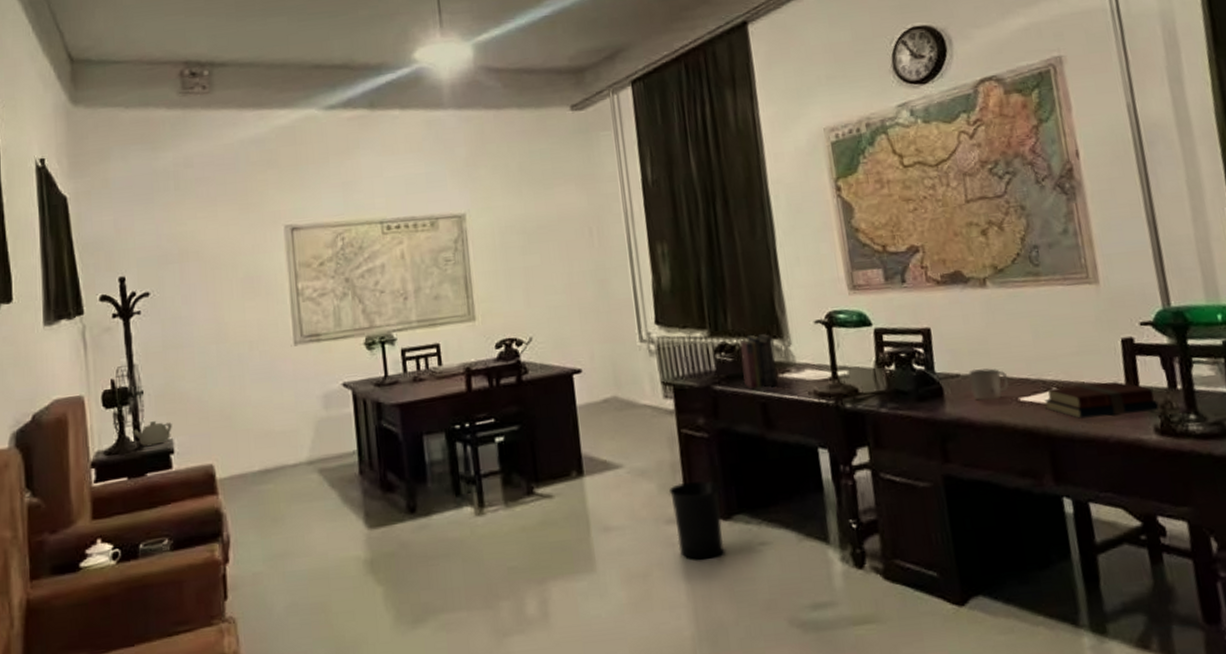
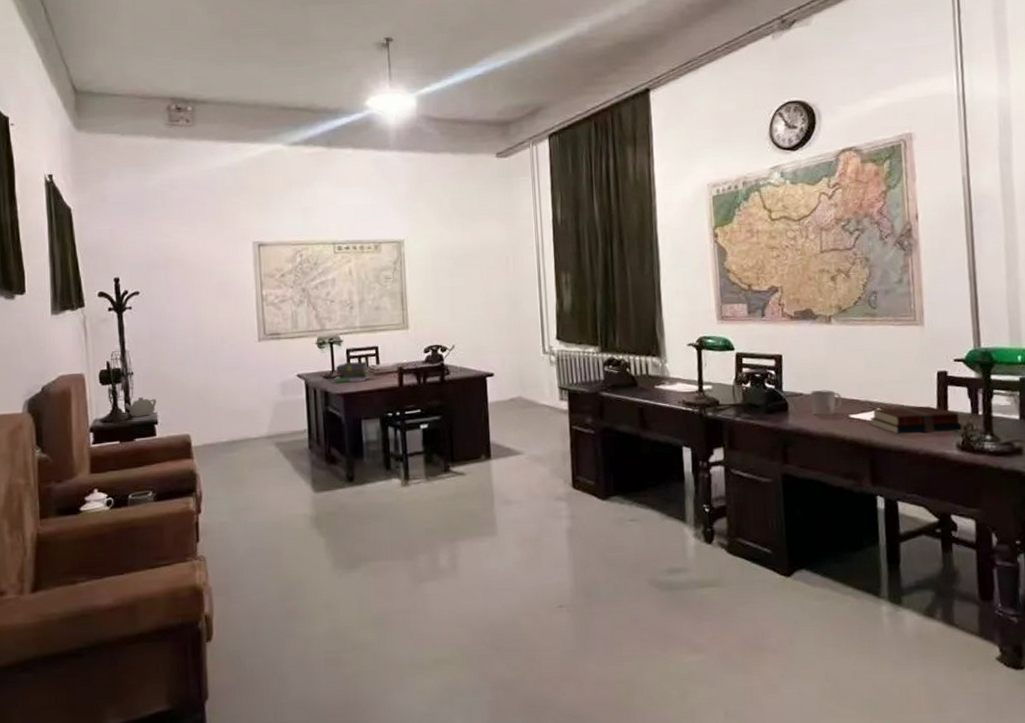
books: none [387,363,430,392] -> present [334,361,369,383]
waste bin: present [668,481,724,560] -> none [559,468,602,530]
books: present [739,333,778,390] -> none [624,352,654,397]

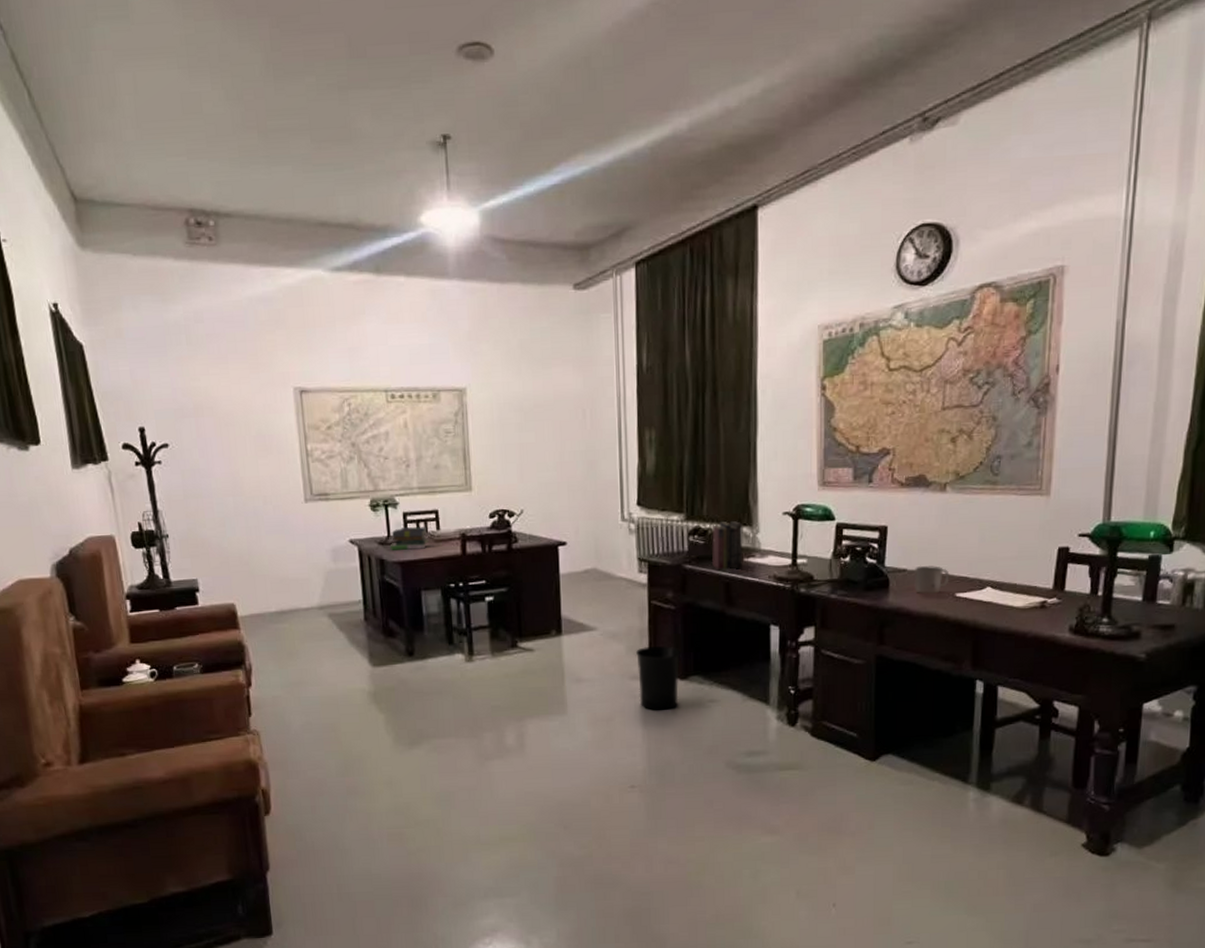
teapot: present [123,397,157,417] -> none [160,562,196,583]
waste bin: none [559,468,602,530] -> present [635,646,681,710]
books: none [624,352,654,397] -> present [711,520,743,571]
books: present [870,405,963,435] -> none [977,584,1078,616]

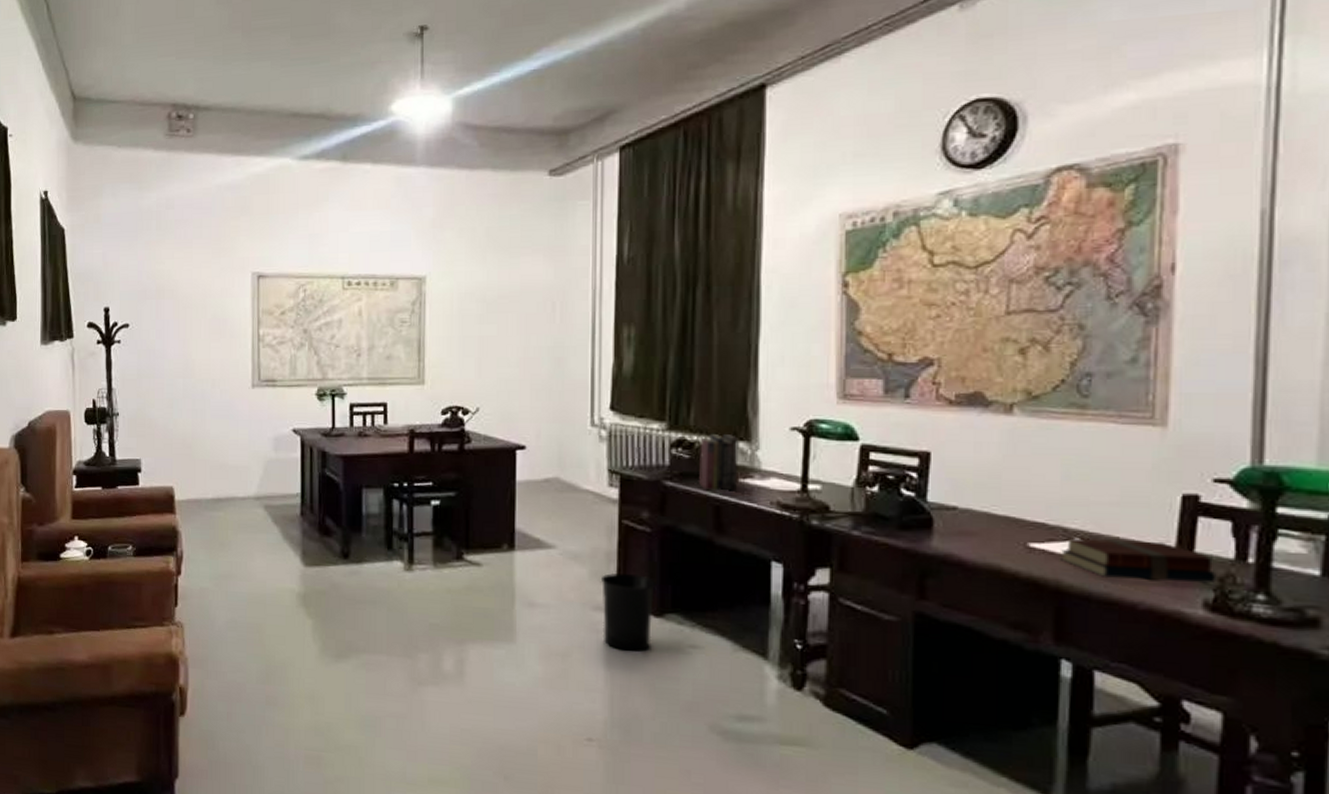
books: present [390,527,428,550] -> none [333,420,374,444]
mug: present [914,565,950,595] -> none [969,503,1019,543]
books: none [977,584,1078,616] -> present [1061,538,1217,583]

